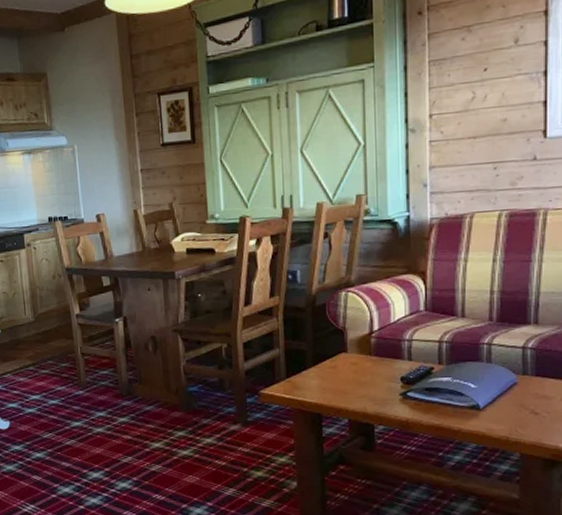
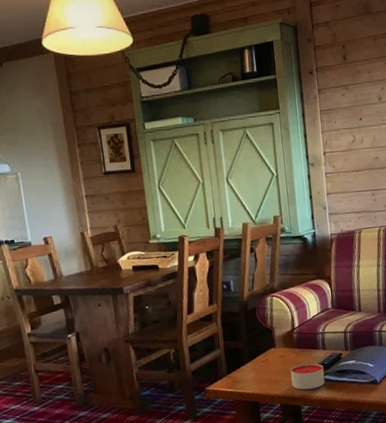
candle: none [364,375,408,407] -> present [291,363,325,390]

